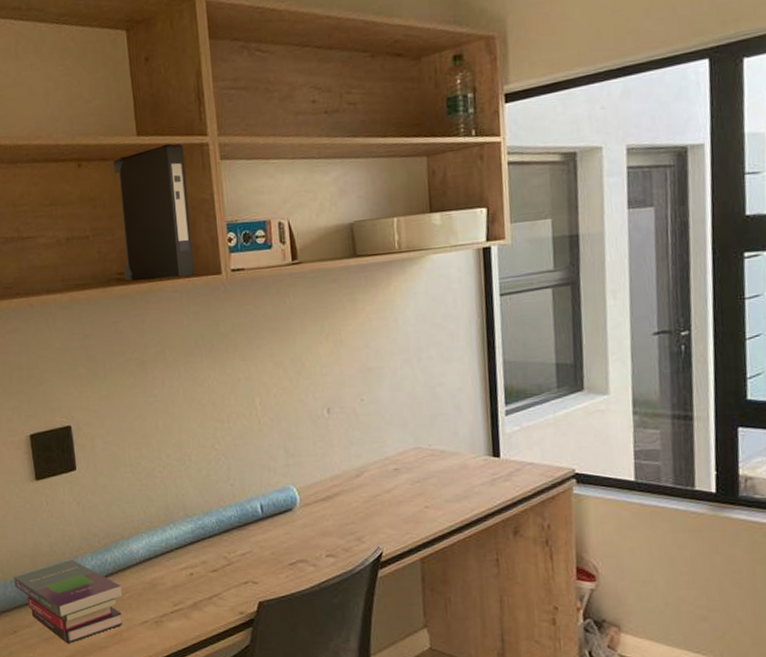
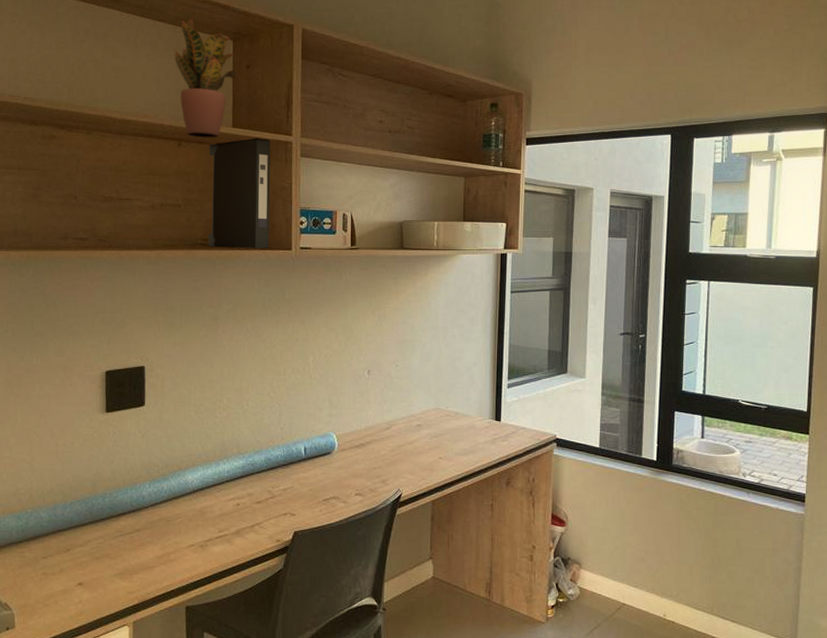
books: present [14,559,123,644] -> none [73,485,174,563]
potted plant: none [61,10,139,154] -> present [174,17,239,138]

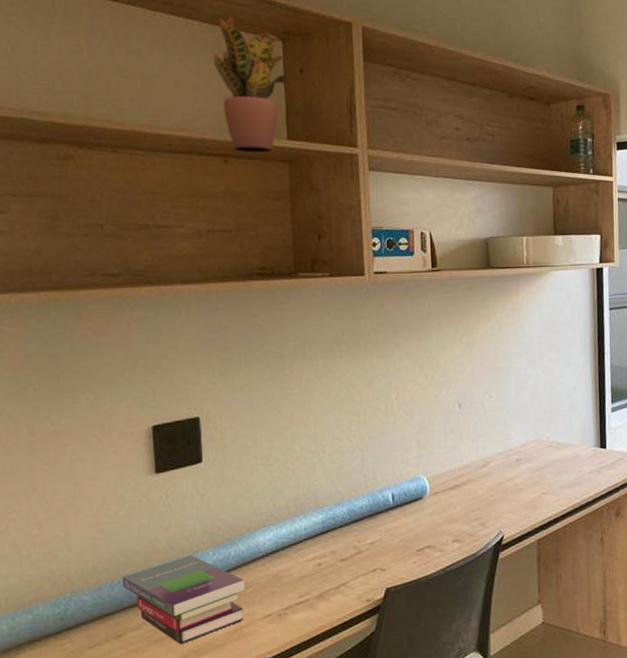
books: none [73,485,174,563] -> present [122,554,245,645]
binder: present [208,137,271,249] -> none [262,150,339,277]

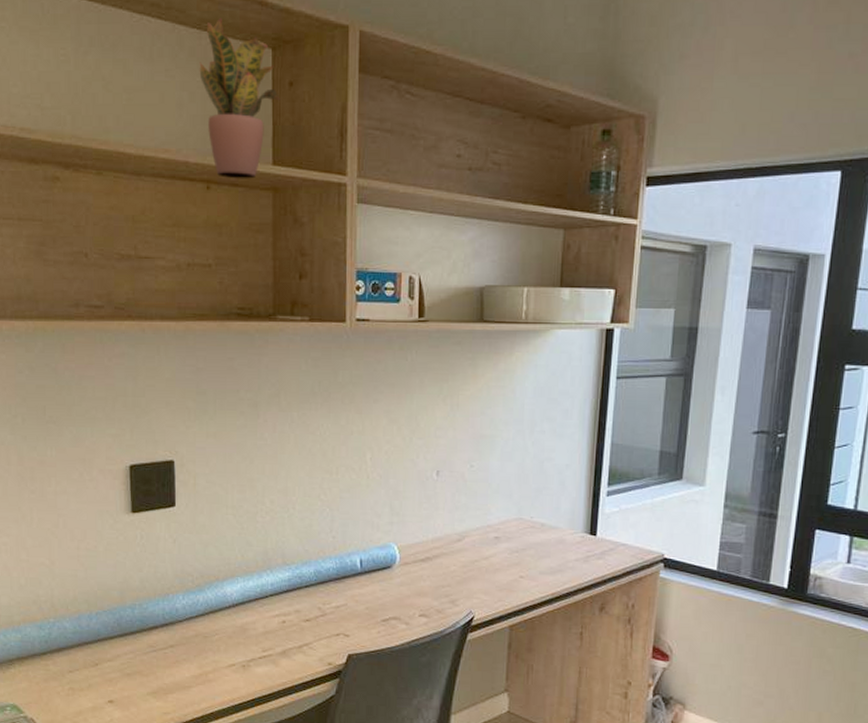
books: present [122,554,245,645] -> none [100,596,212,681]

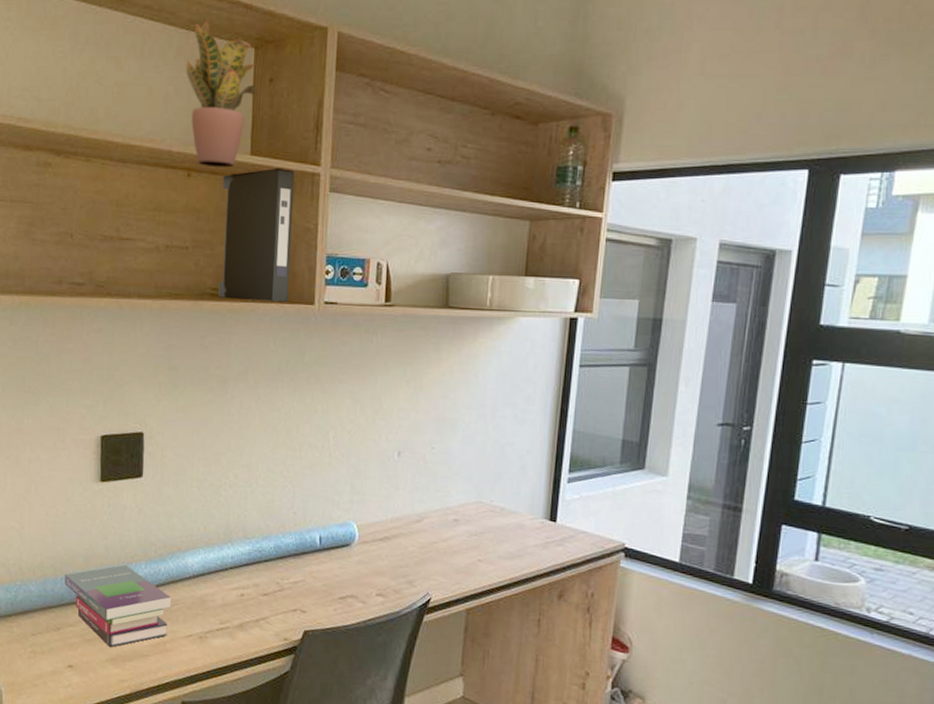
books: none [100,596,212,681] -> present [64,564,172,648]
binder: none [245,178,320,321] -> present [218,167,295,303]

